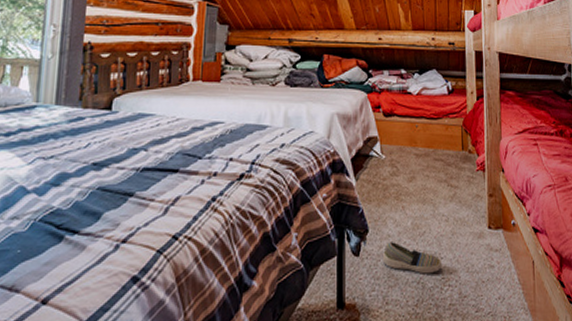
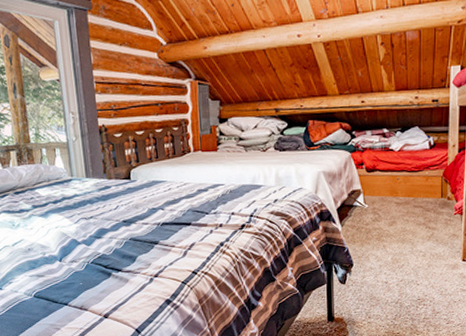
shoe: present [383,242,443,274] -> none [366,273,419,297]

